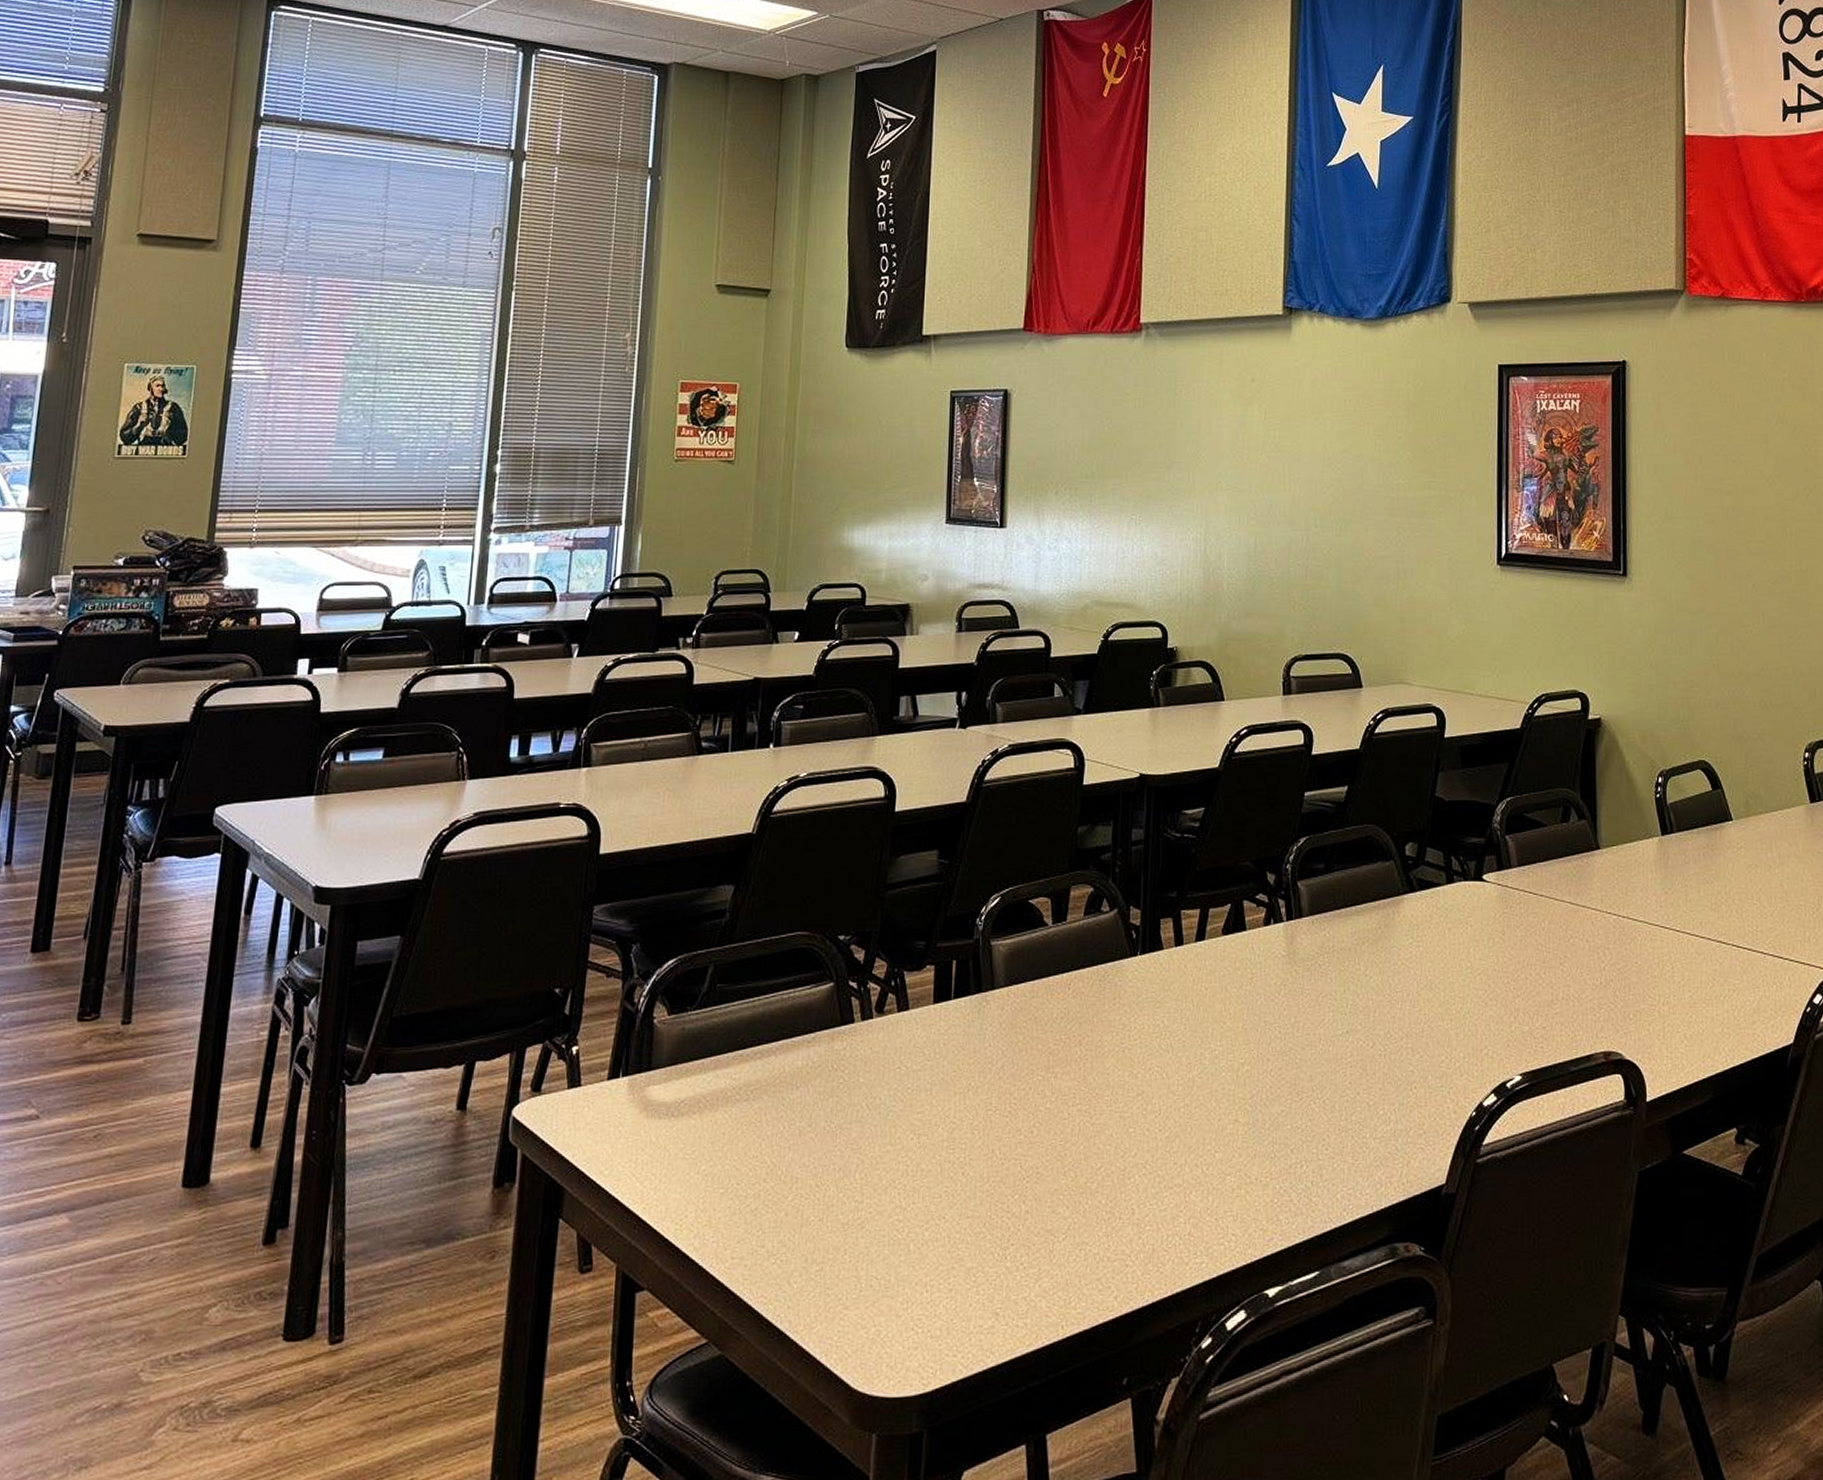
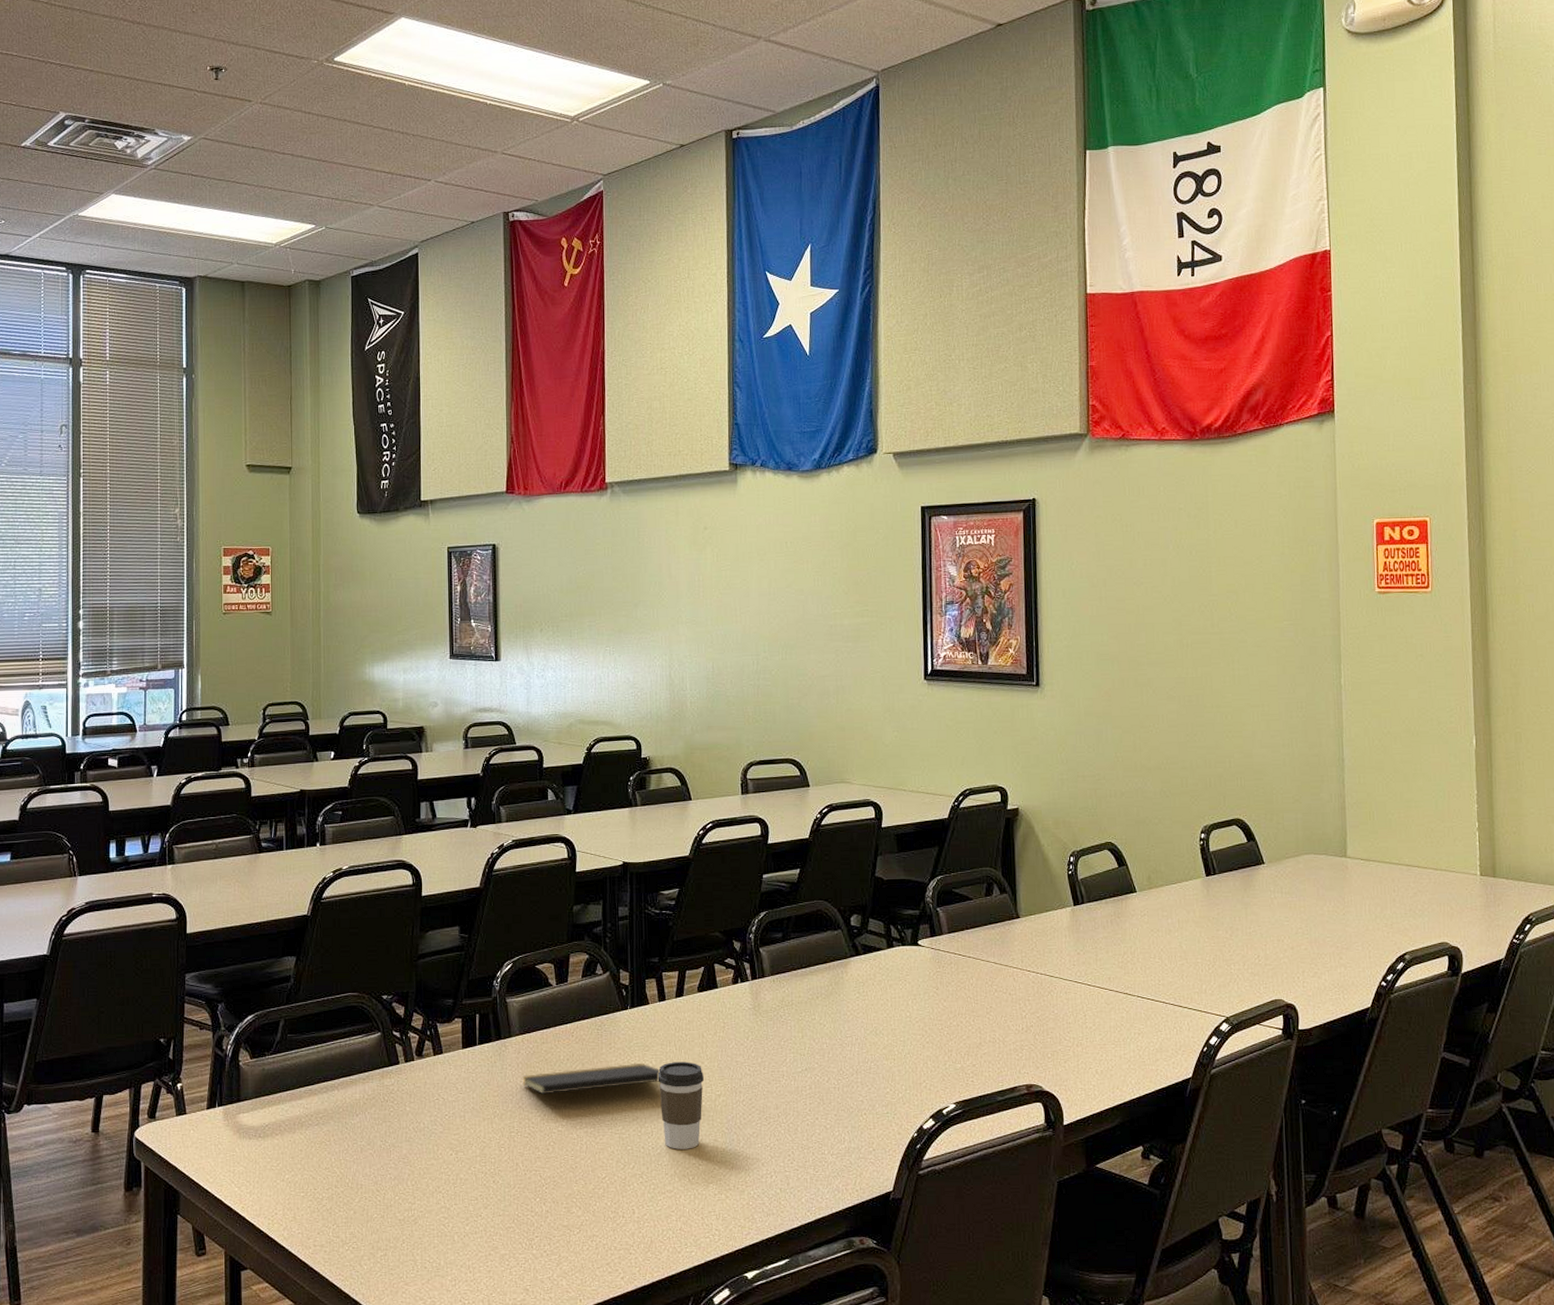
notepad: none [1005,1022,1174,1062] -> present [522,1063,661,1095]
coffee cup: none [1170,1021,1225,1132] -> present [657,1062,704,1149]

